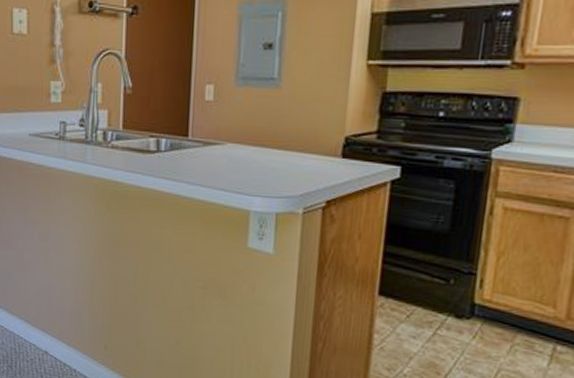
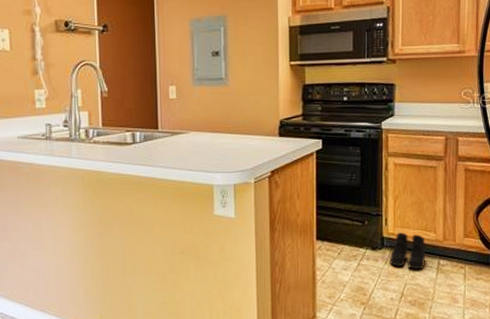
boots: none [480,299,538,354] -> present [390,232,425,270]

